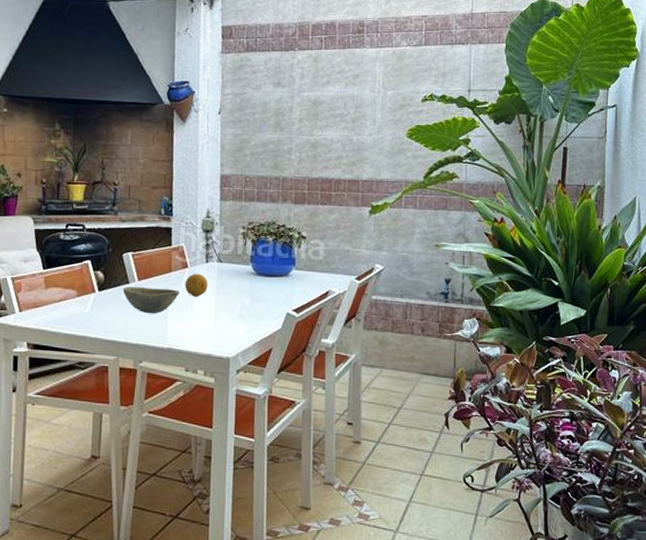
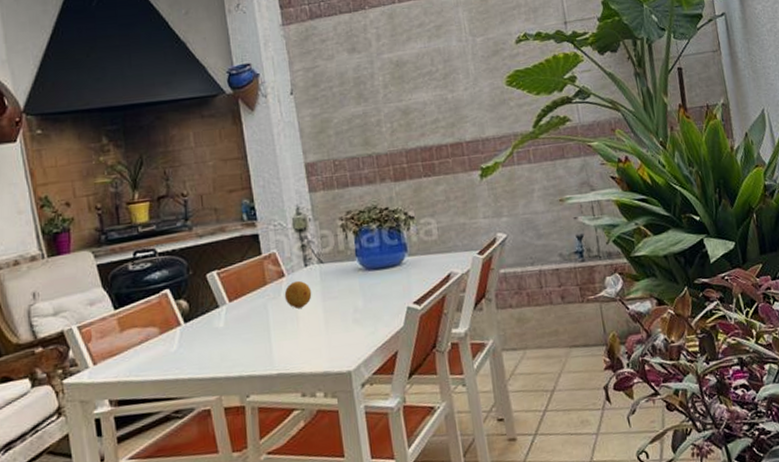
bowl: present [123,286,179,314] -> none [213,304,280,339]

